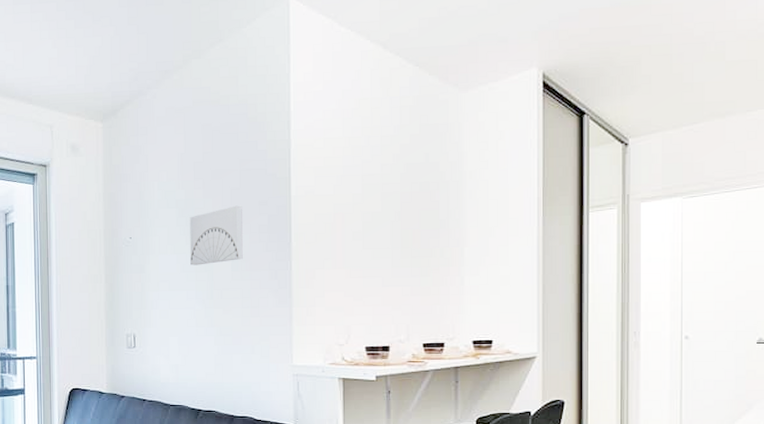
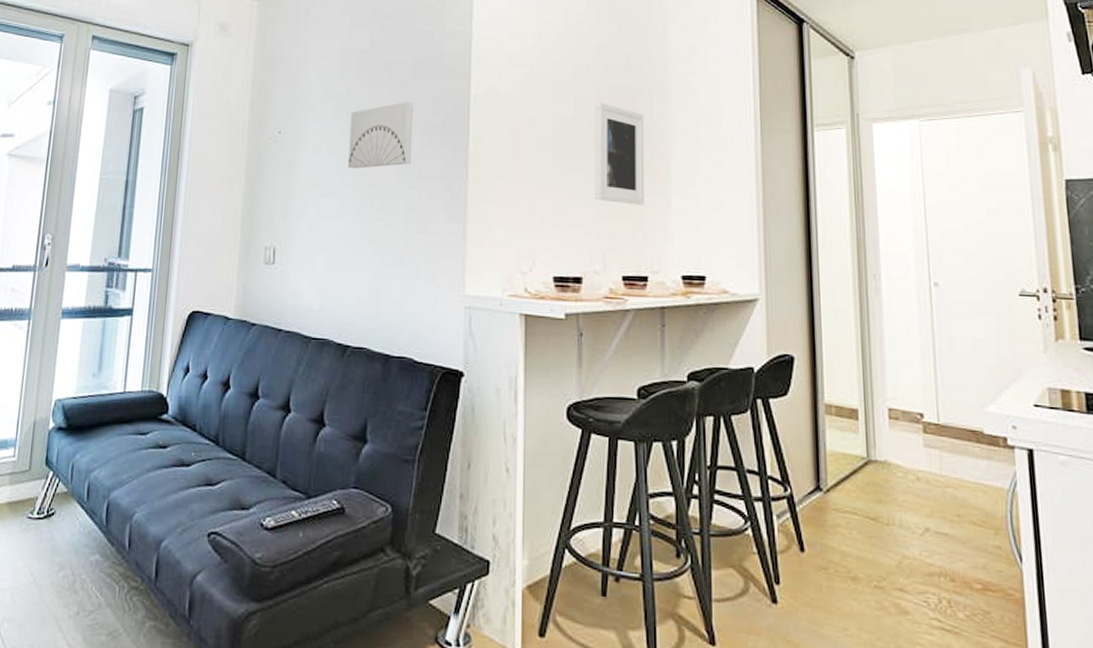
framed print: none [399,196,442,284] -> present [595,102,645,205]

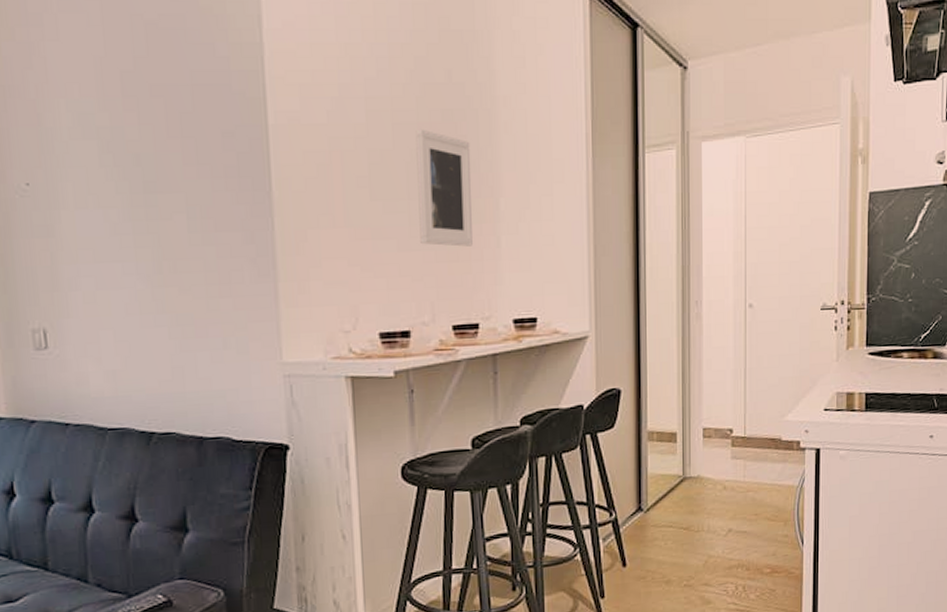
wall art: present [348,102,413,169] -> none [119,137,203,225]

